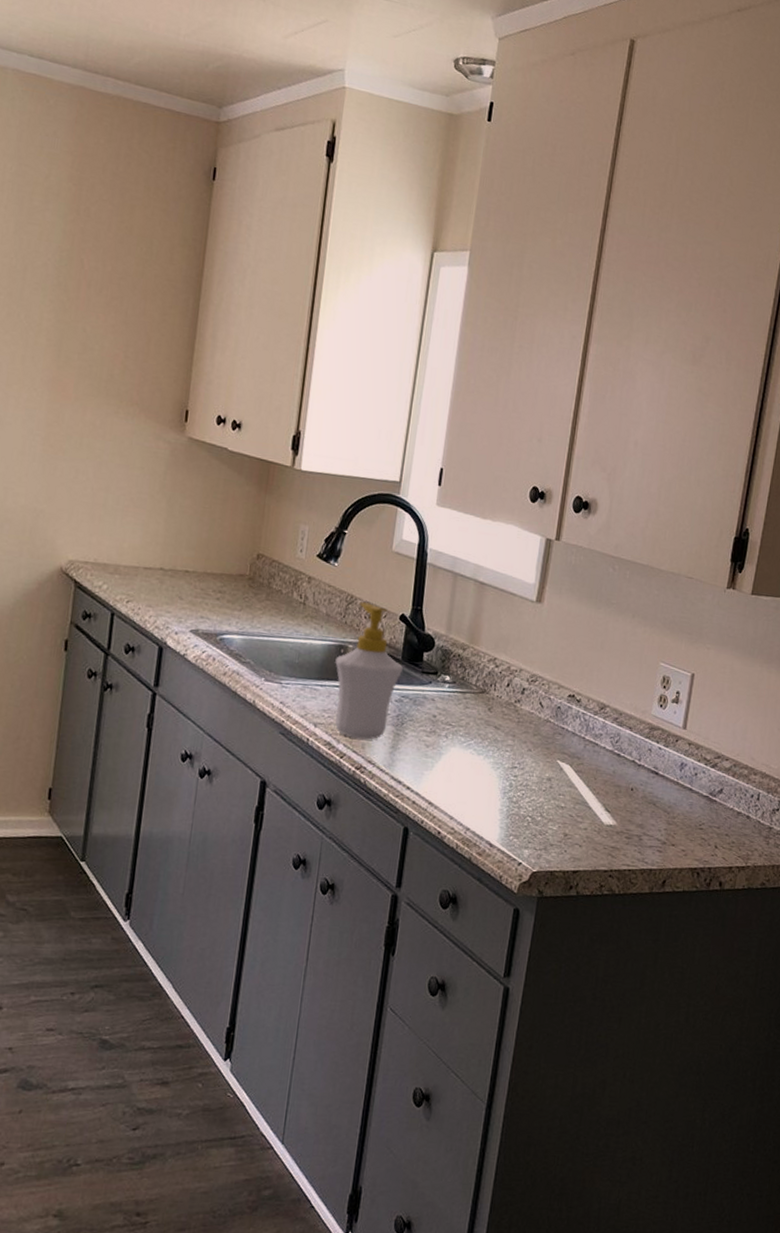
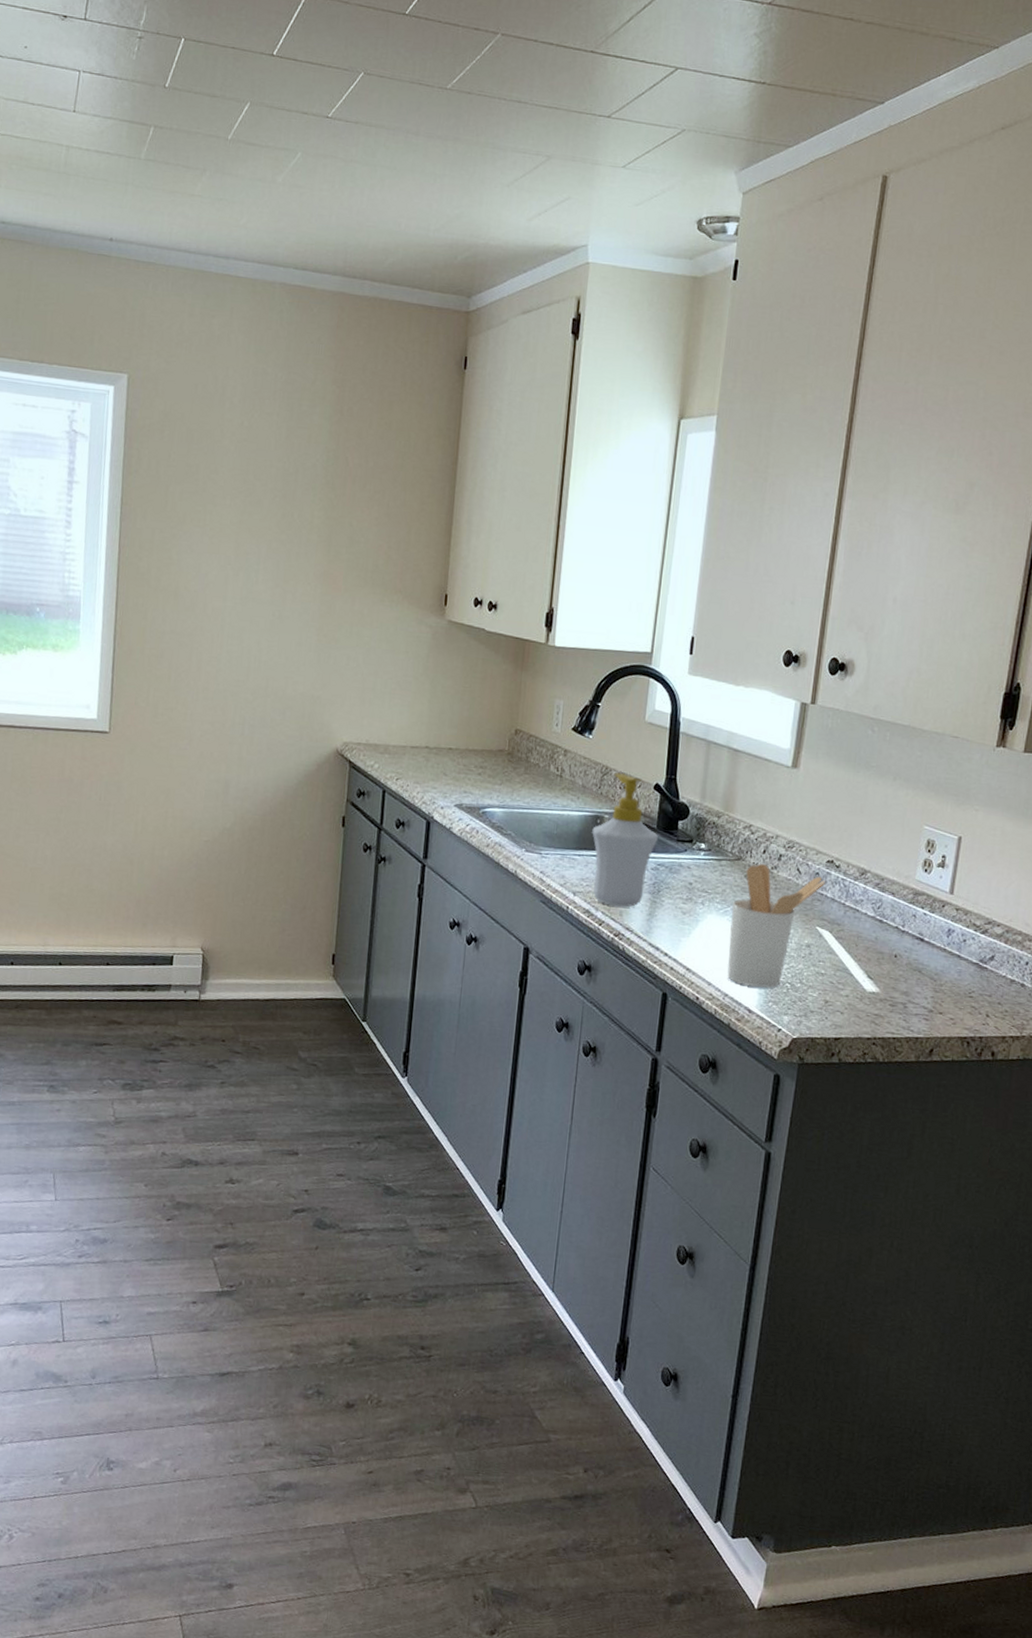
utensil holder: none [469,696,567,822] -> present [727,863,826,988]

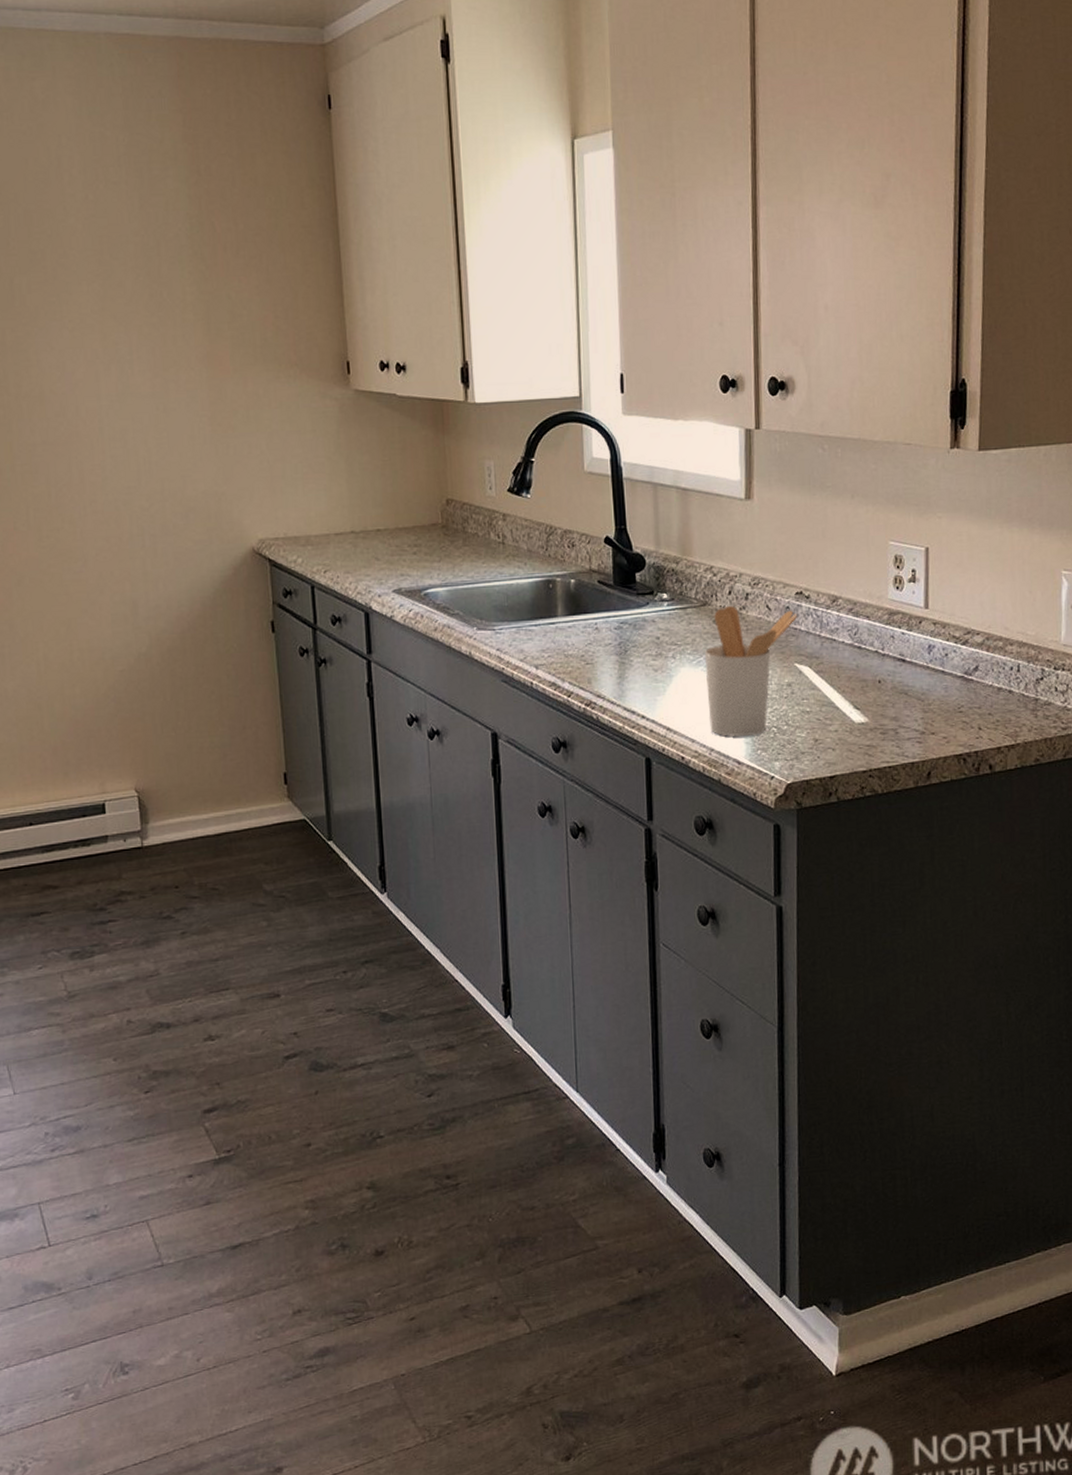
soap bottle: present [592,773,658,908] -> none [545,531,617,675]

